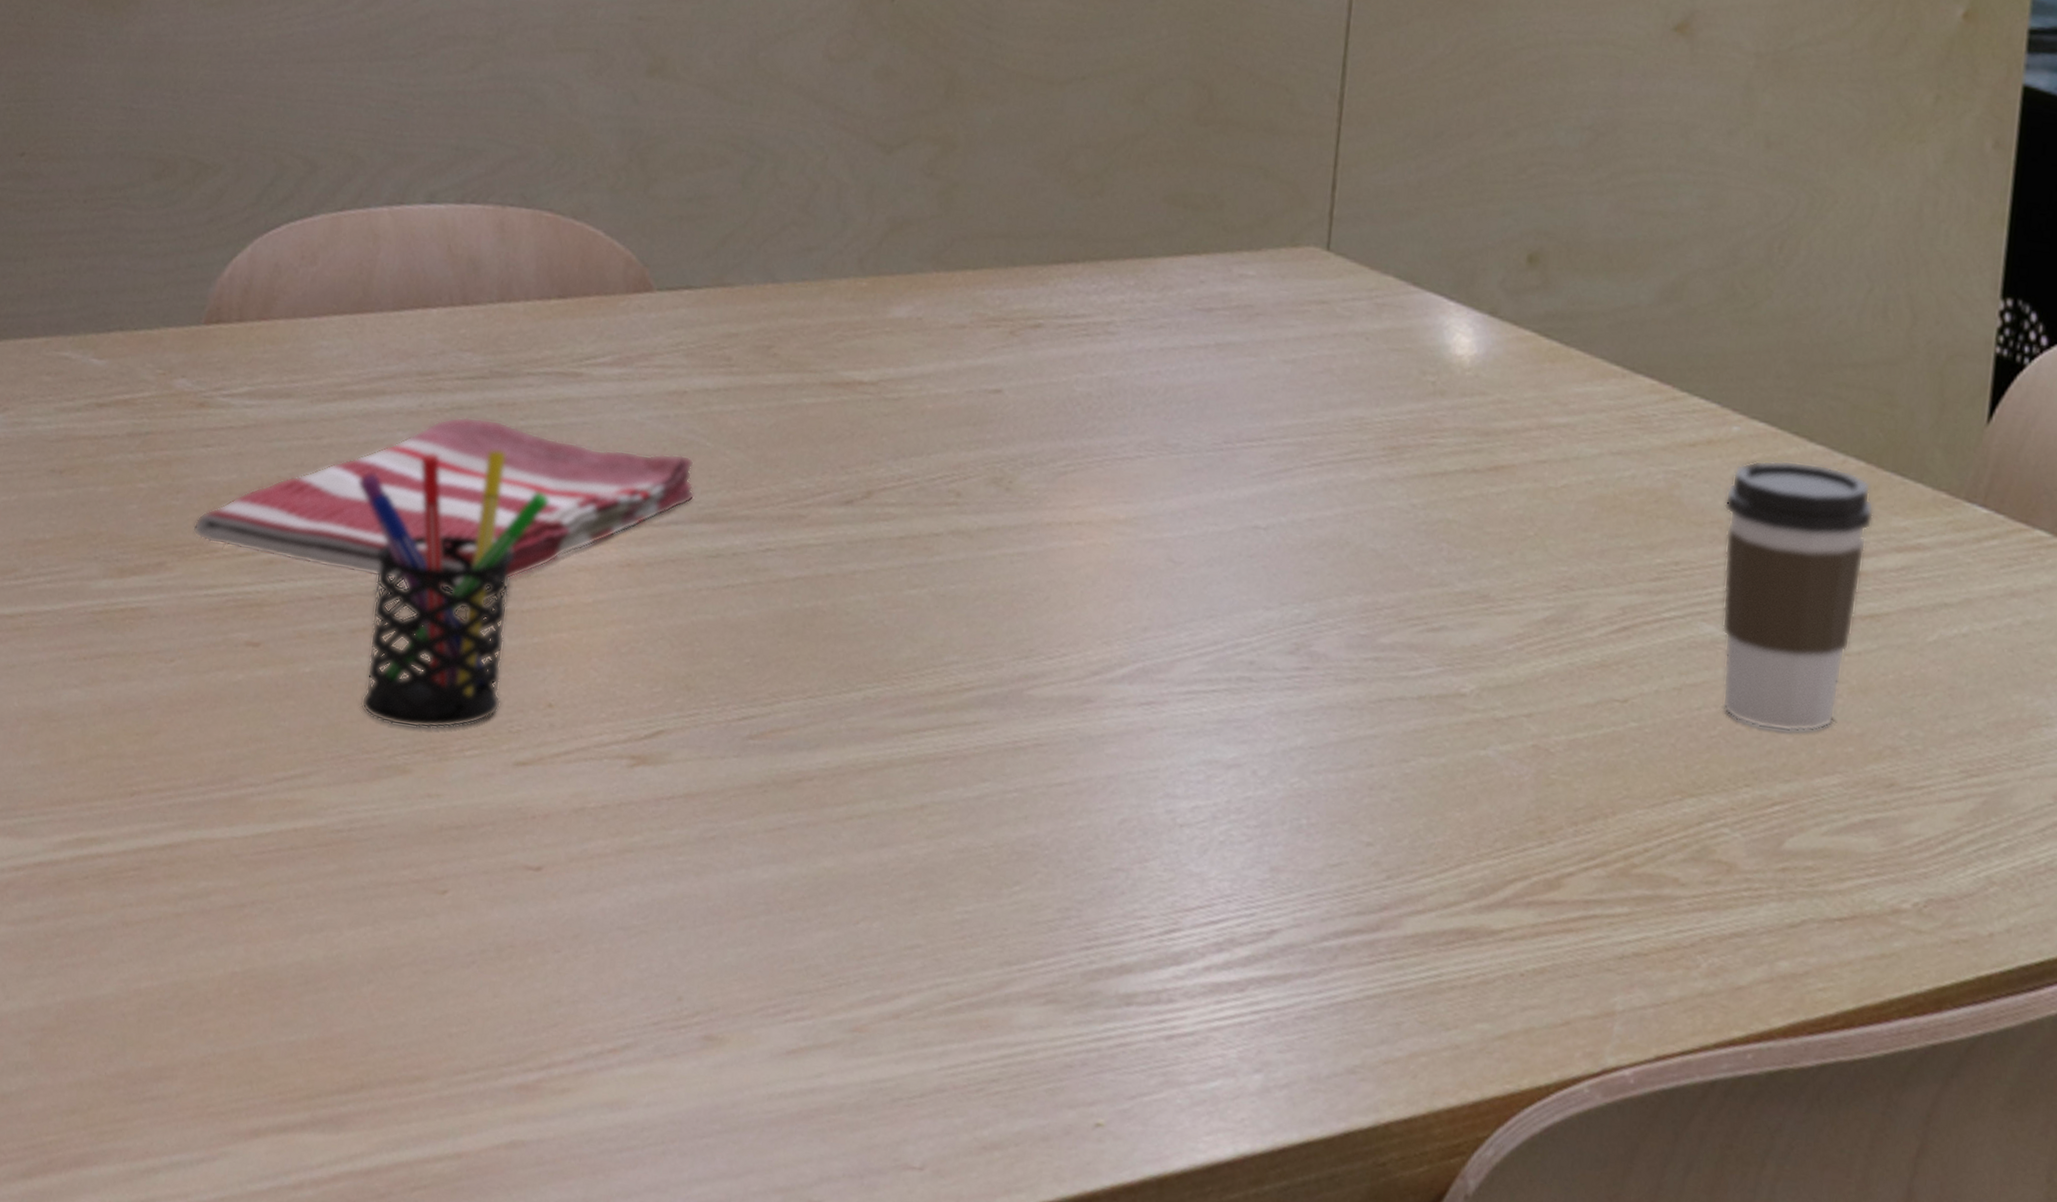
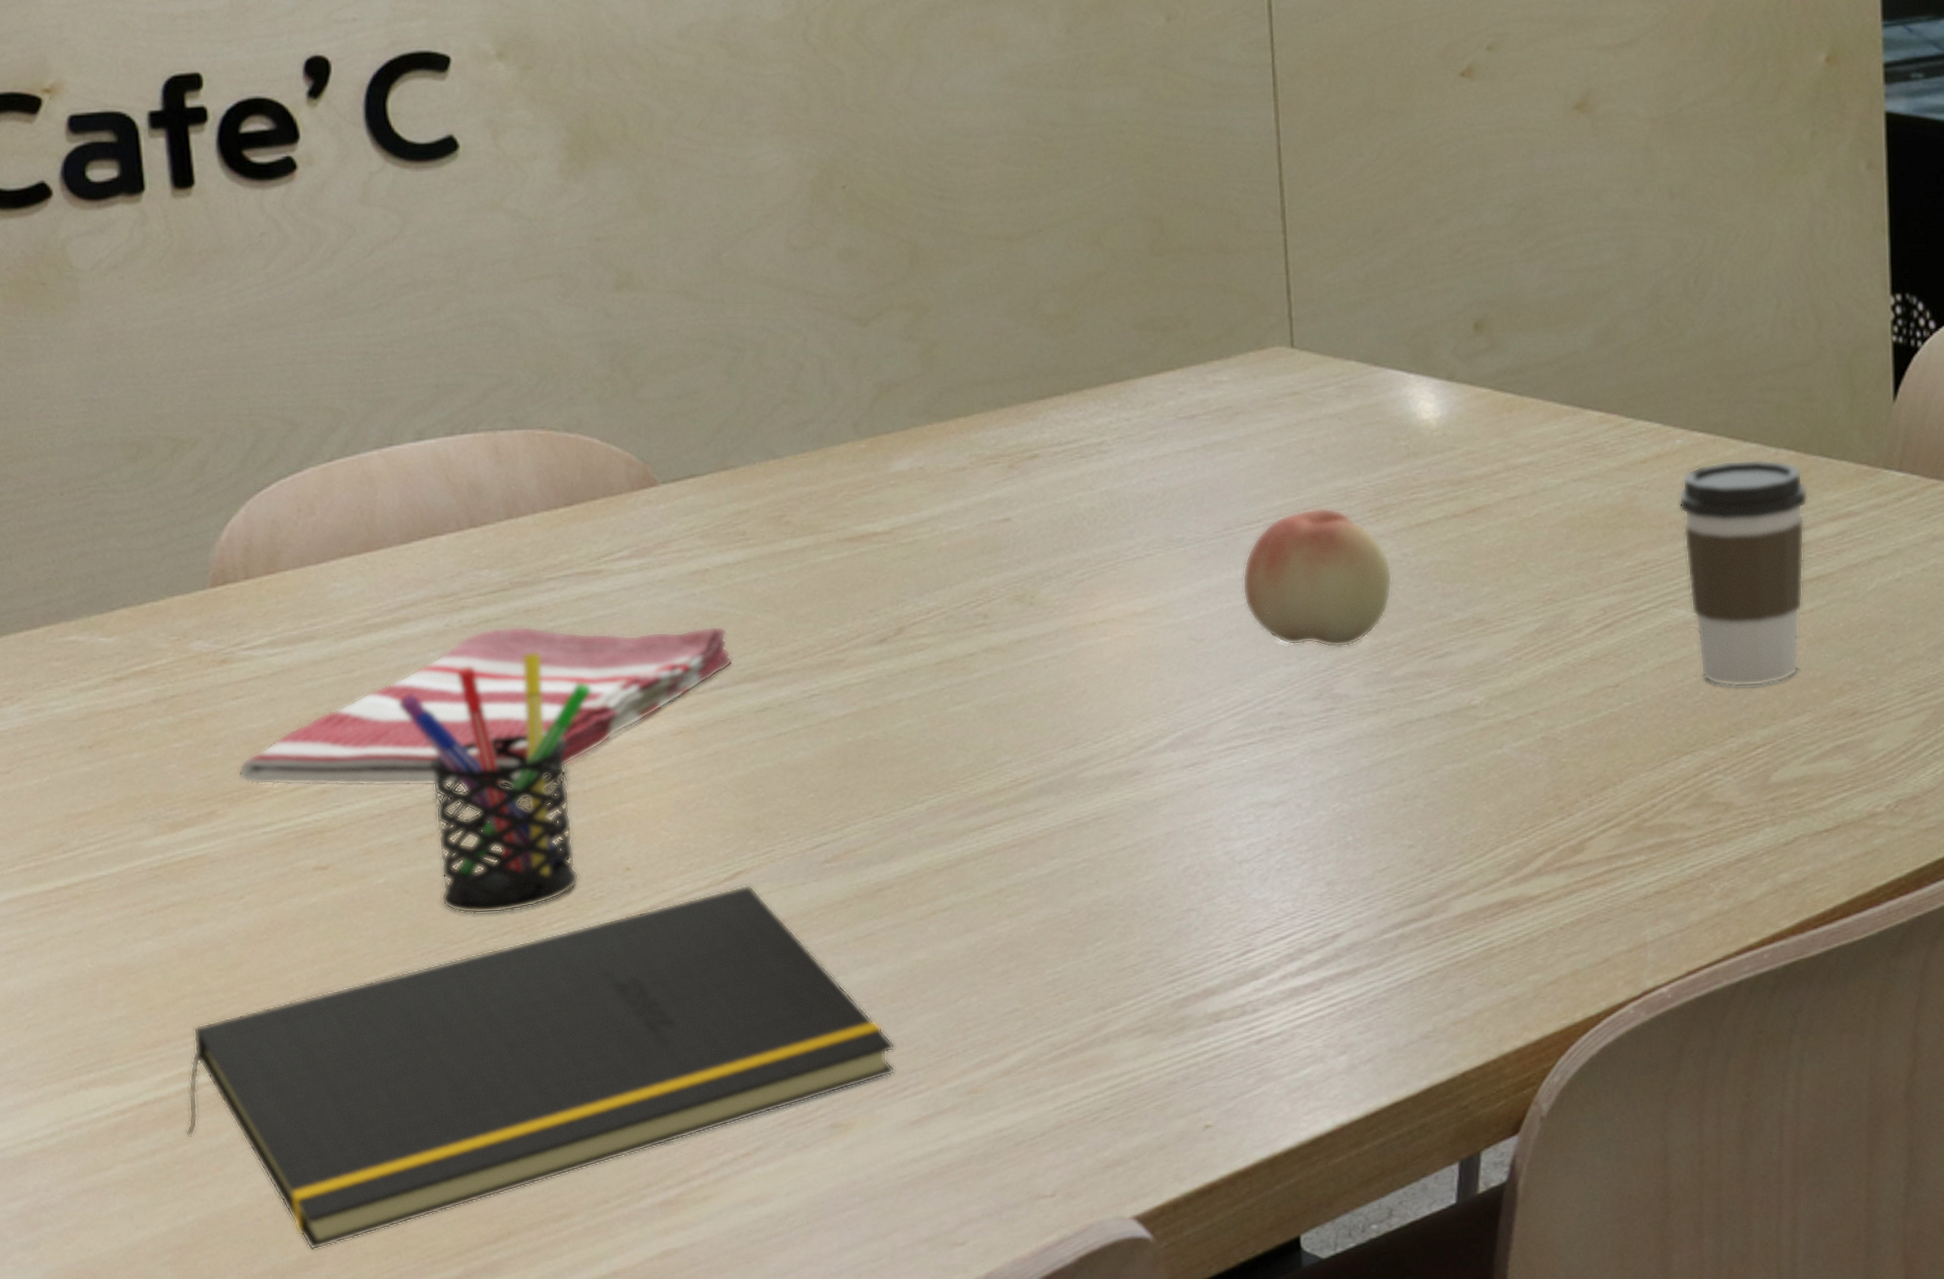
notepad: none [71,746,786,1062] -> present [185,885,896,1251]
fruit: none [1232,435,1397,600] -> present [1242,507,1393,648]

